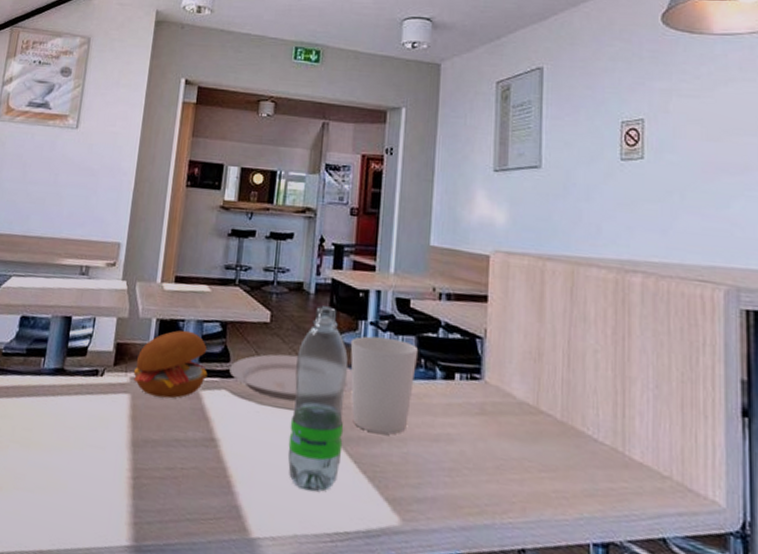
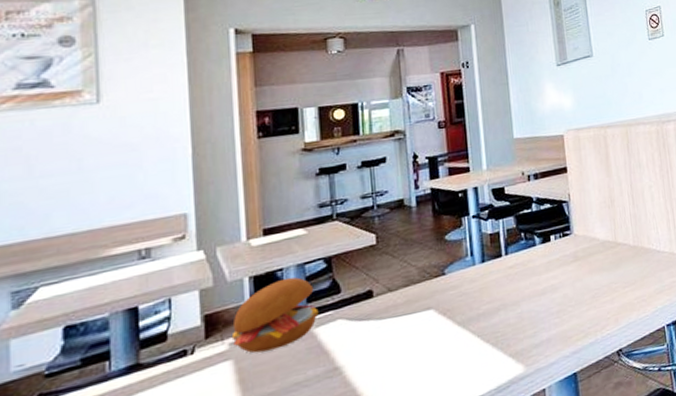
plate: present [229,354,354,401] -> none [342,260,467,311]
bottle: present [287,305,348,492] -> none [409,213,466,378]
dixie cup: present [350,336,419,435] -> none [457,222,518,308]

